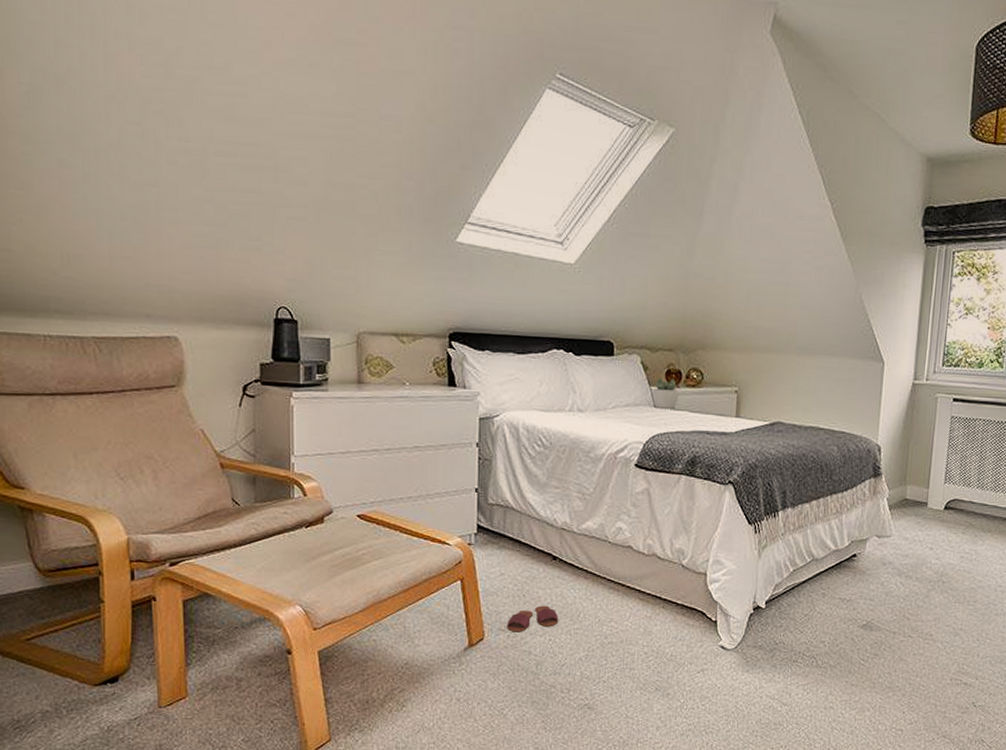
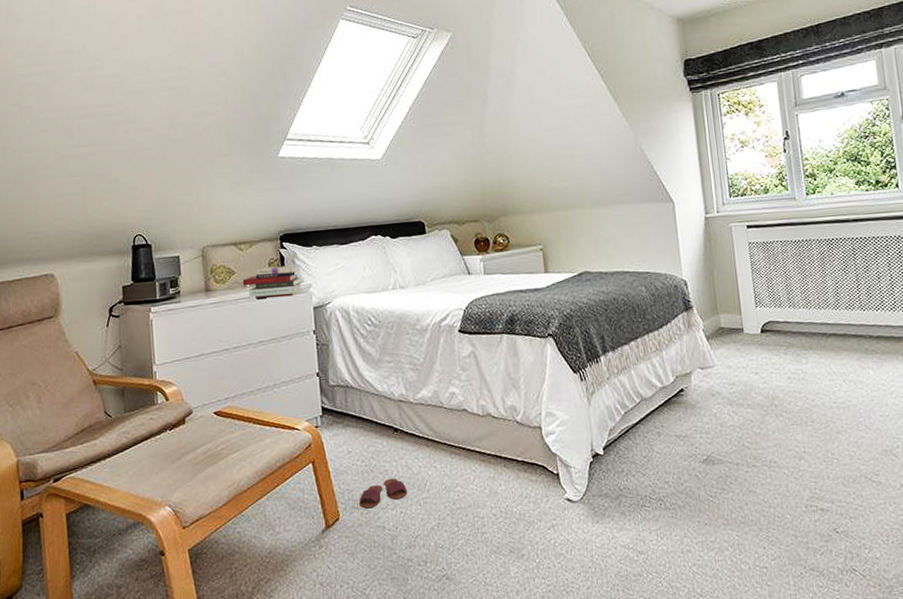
books: none [401,365,469,403] -> present [242,265,303,299]
succulent plant: present [652,378,679,409] -> none [464,246,490,275]

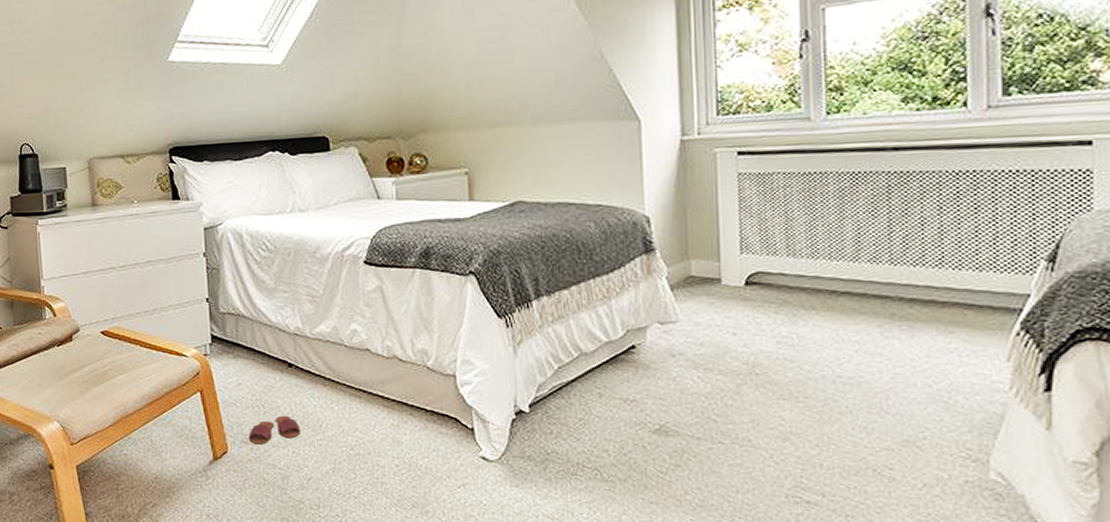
books: present [242,265,303,299] -> none [129,180,193,216]

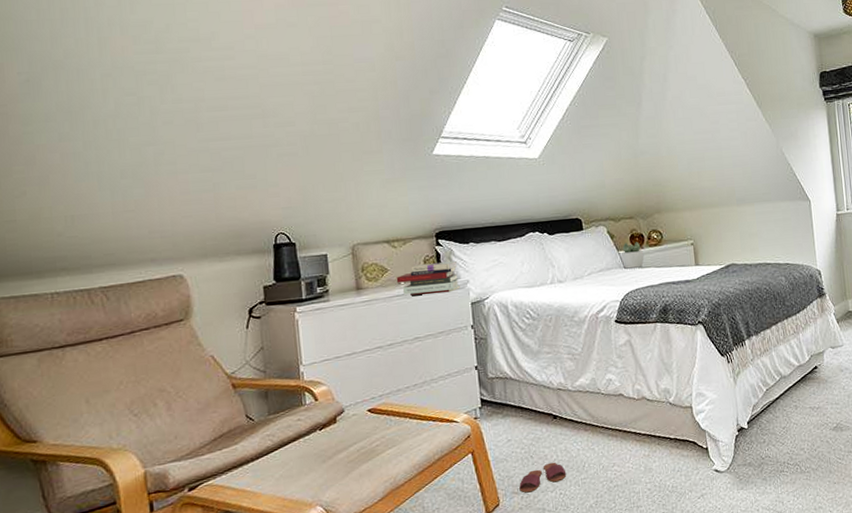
books: none [129,180,193,216] -> present [396,261,460,296]
succulent plant: none [374,167,403,200] -> present [620,242,644,269]

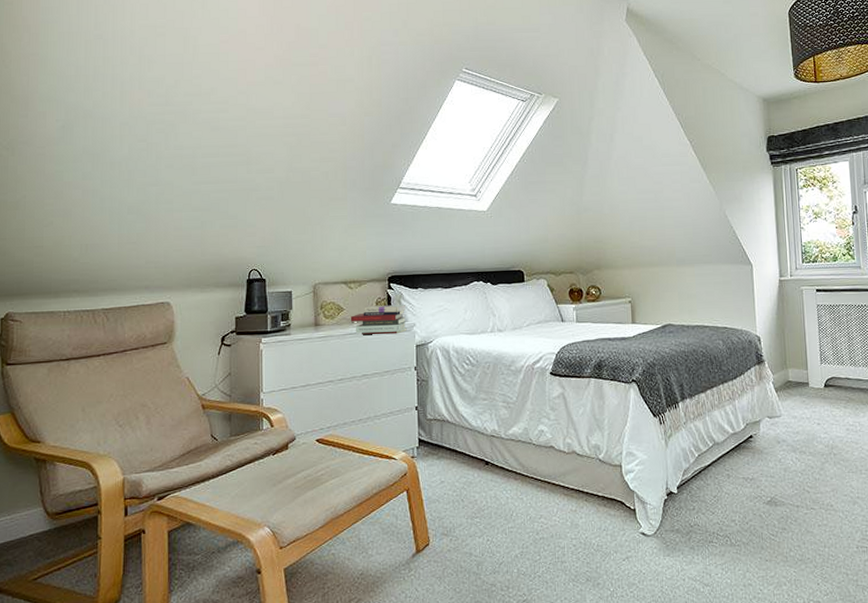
slippers: present [519,462,567,493] -> none [449,508,495,536]
succulent plant: present [620,242,644,269] -> none [559,296,582,322]

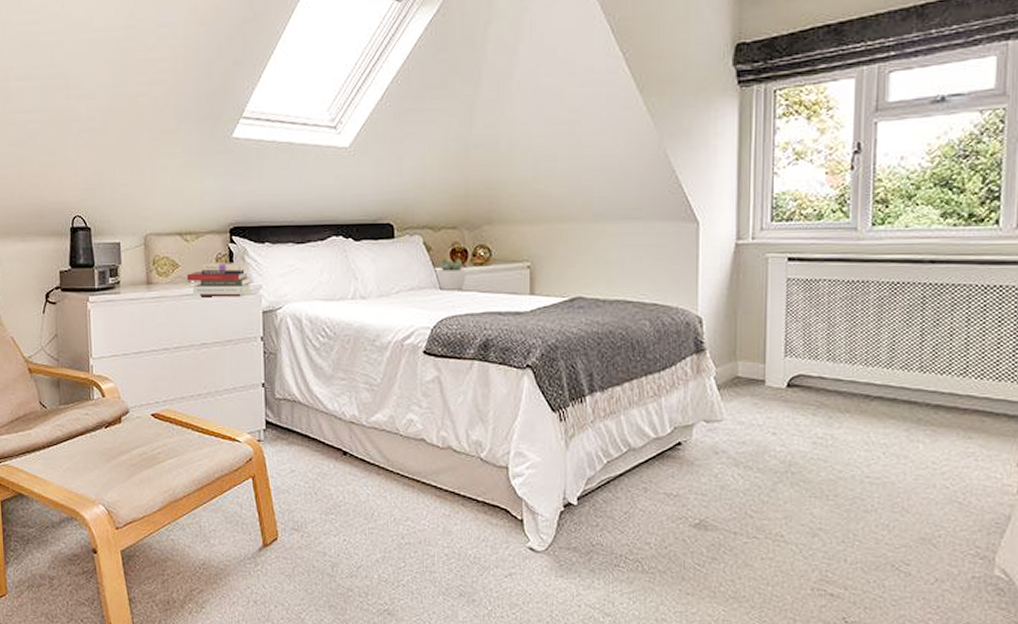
succulent plant: none [559,296,582,322] -> present [437,258,466,290]

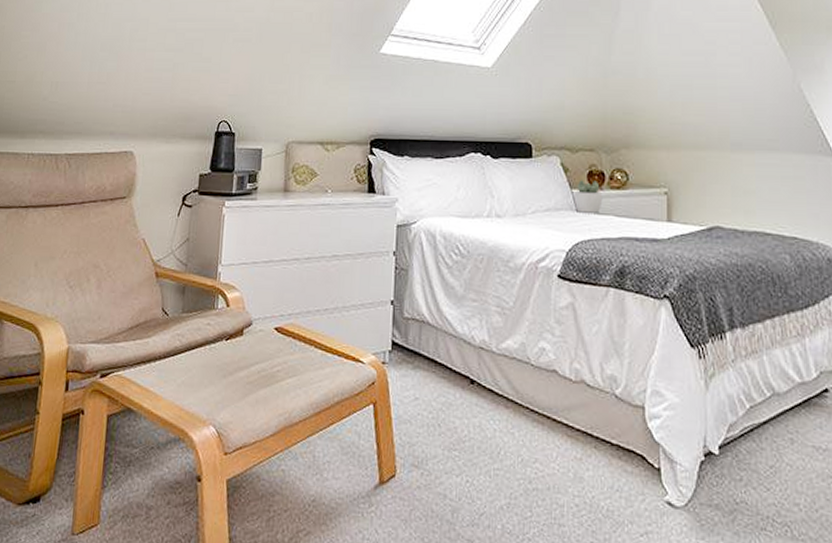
books: present [186,261,252,297] -> none [324,172,388,210]

